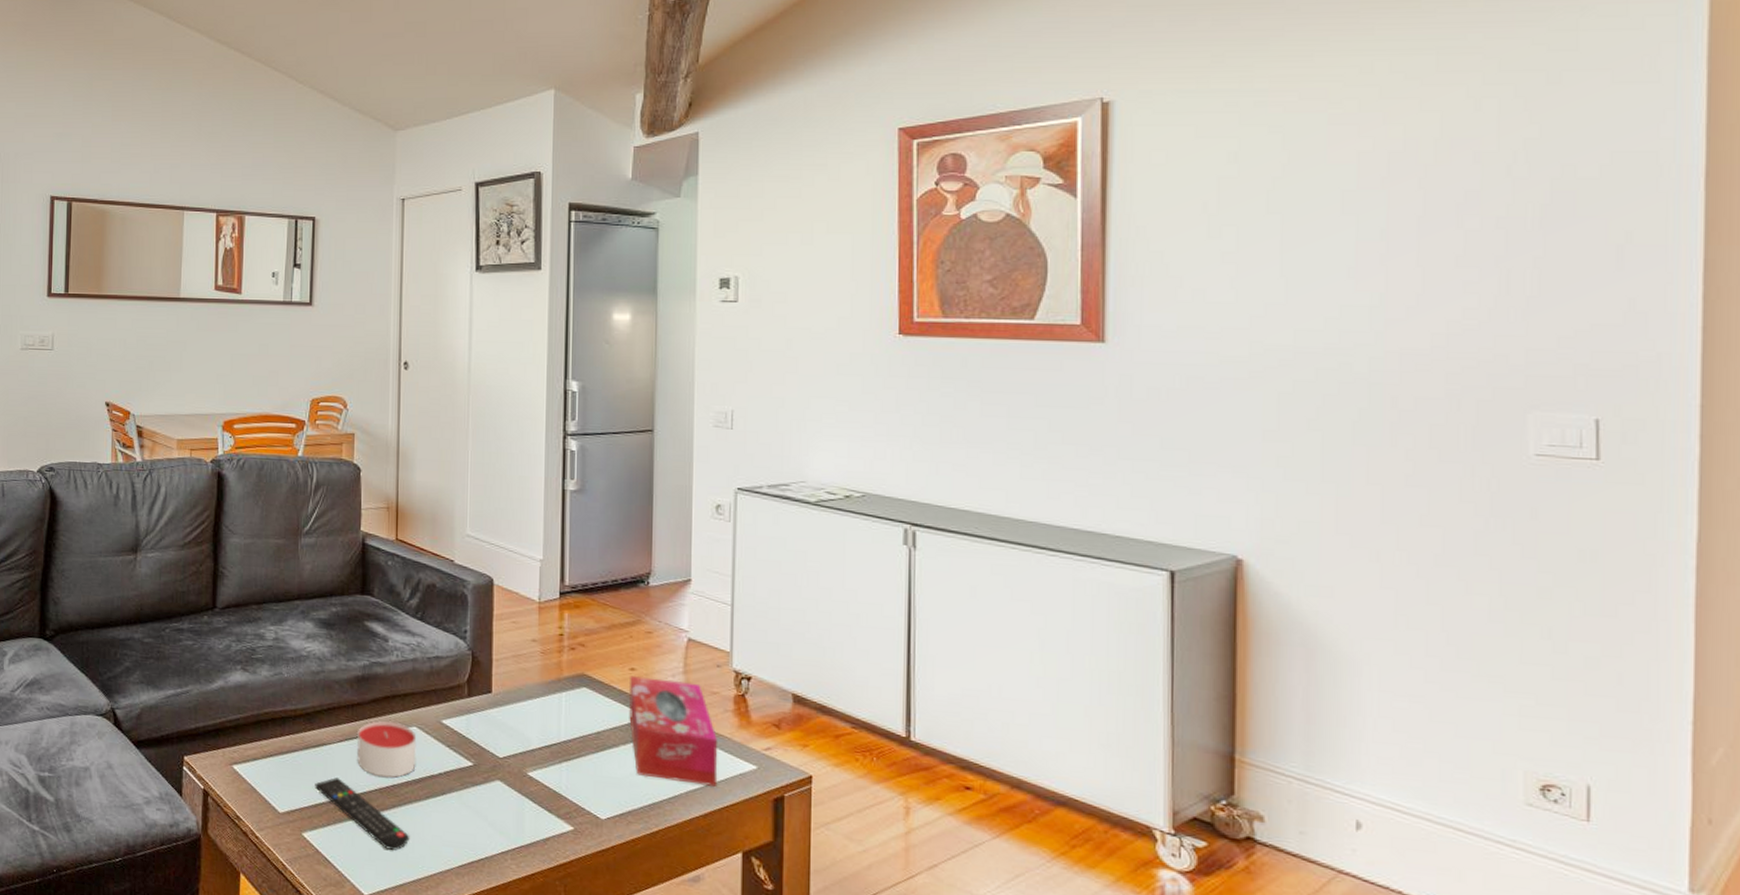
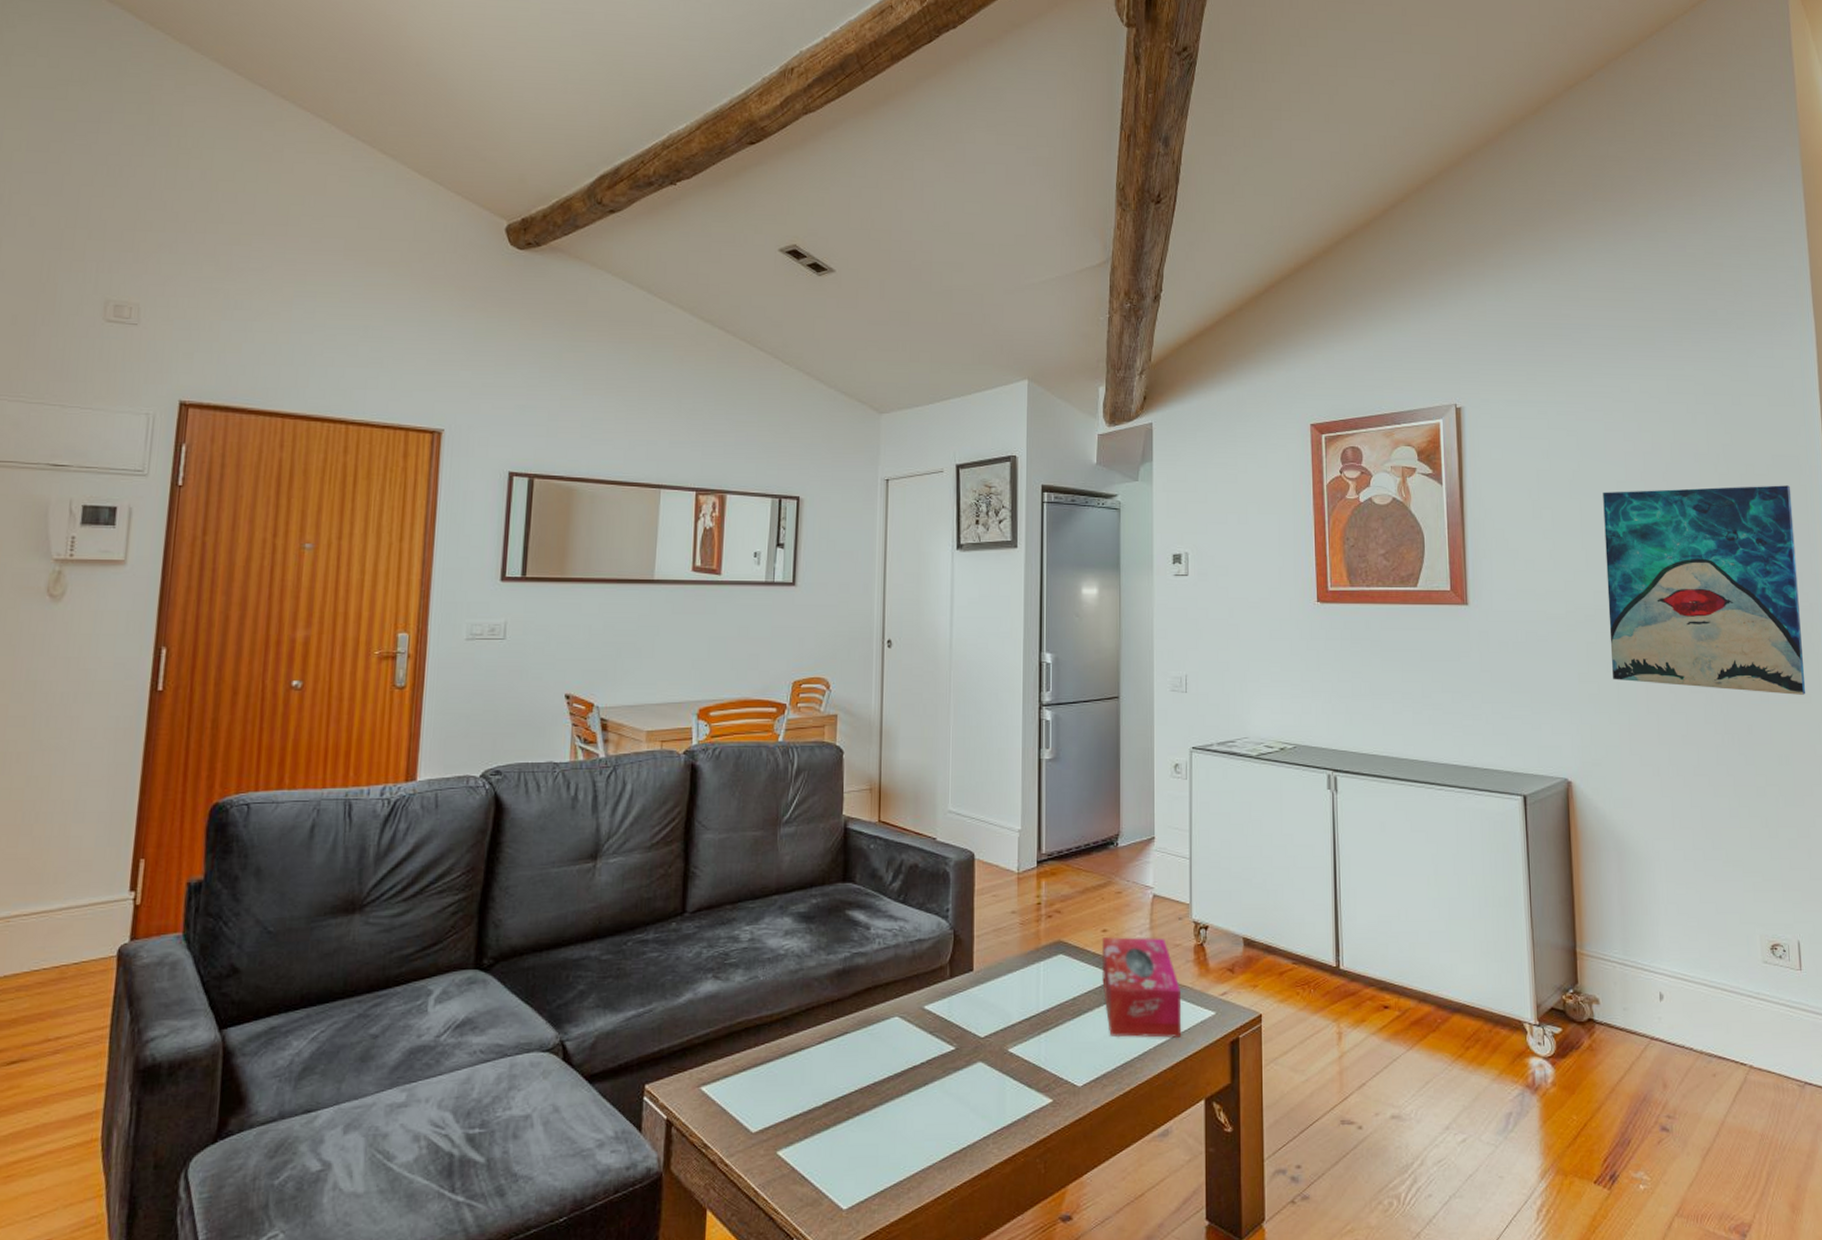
remote control: present [315,776,410,851] -> none [791,1082,892,1154]
candle: present [357,721,417,778] -> none [837,1015,899,1076]
wall art: none [1314,192,1640,474] -> present [1603,485,1806,695]

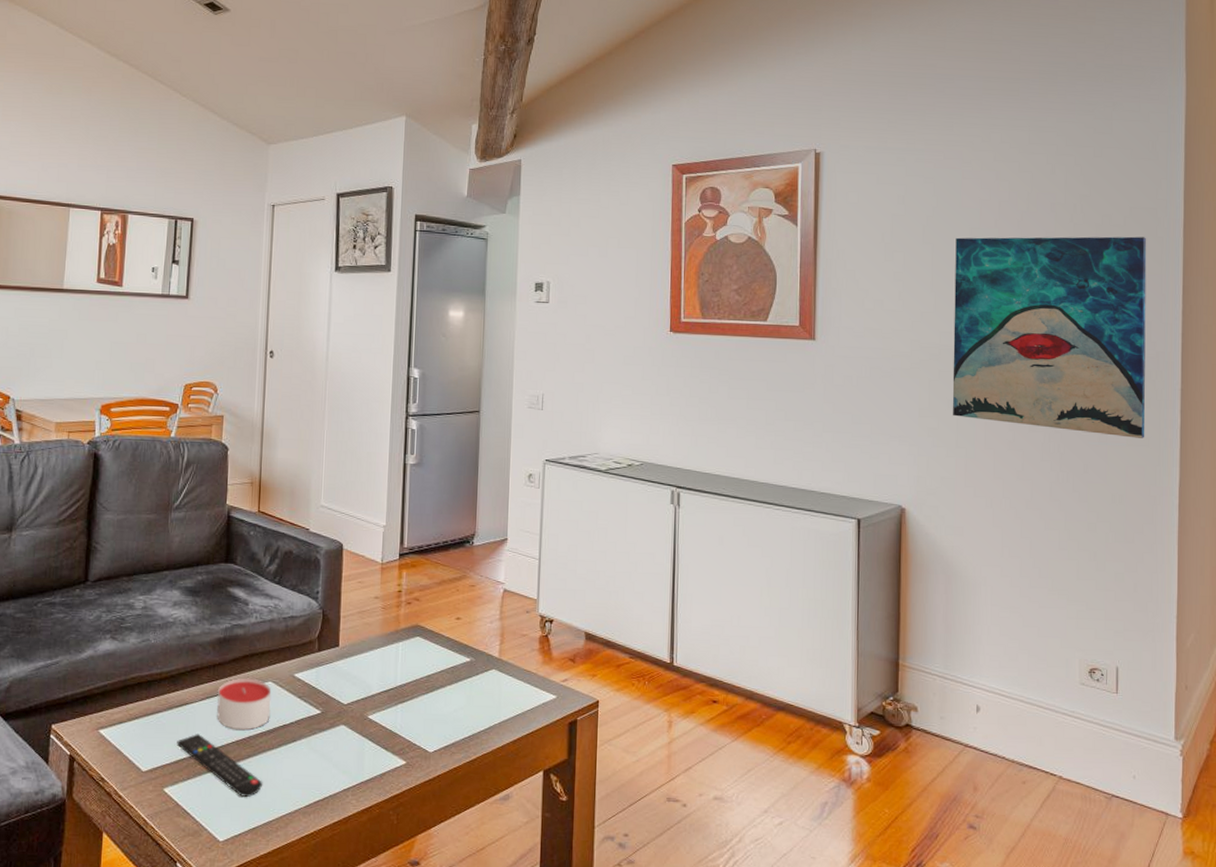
remote control: none [791,1082,892,1154] -> present [177,733,263,797]
candle: none [837,1015,899,1076] -> present [217,678,272,731]
tissue box: present [1101,936,1182,1039] -> none [454,623,526,717]

